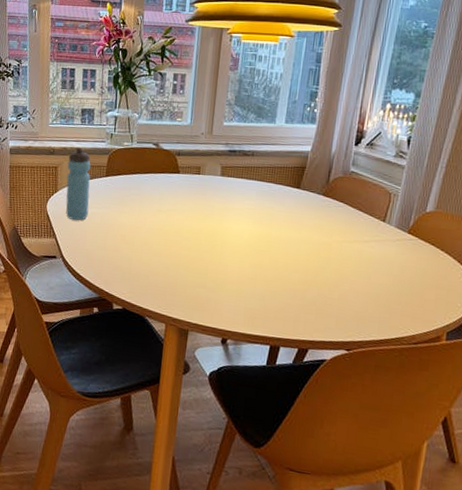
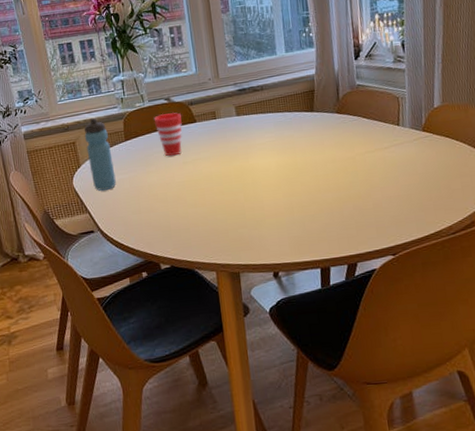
cup: none [138,157,166,202] -> present [154,112,183,157]

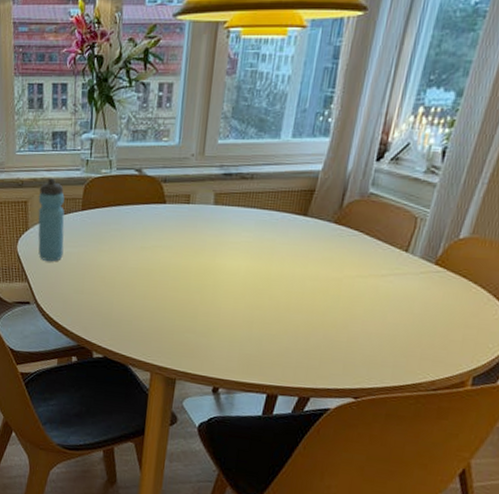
cup: present [154,112,183,157] -> none [118,186,151,238]

